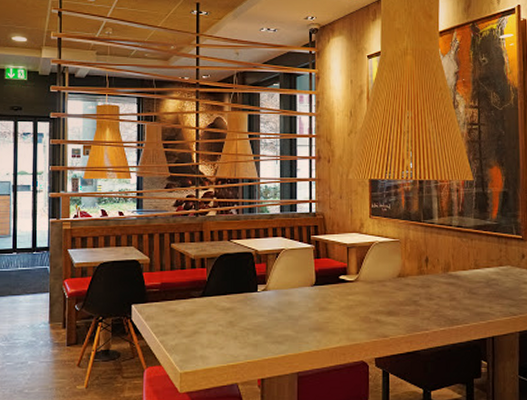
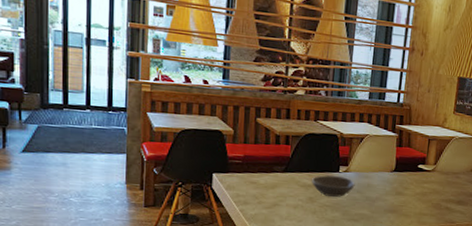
soup bowl: none [229,296,275,318] -> present [311,175,355,197]

